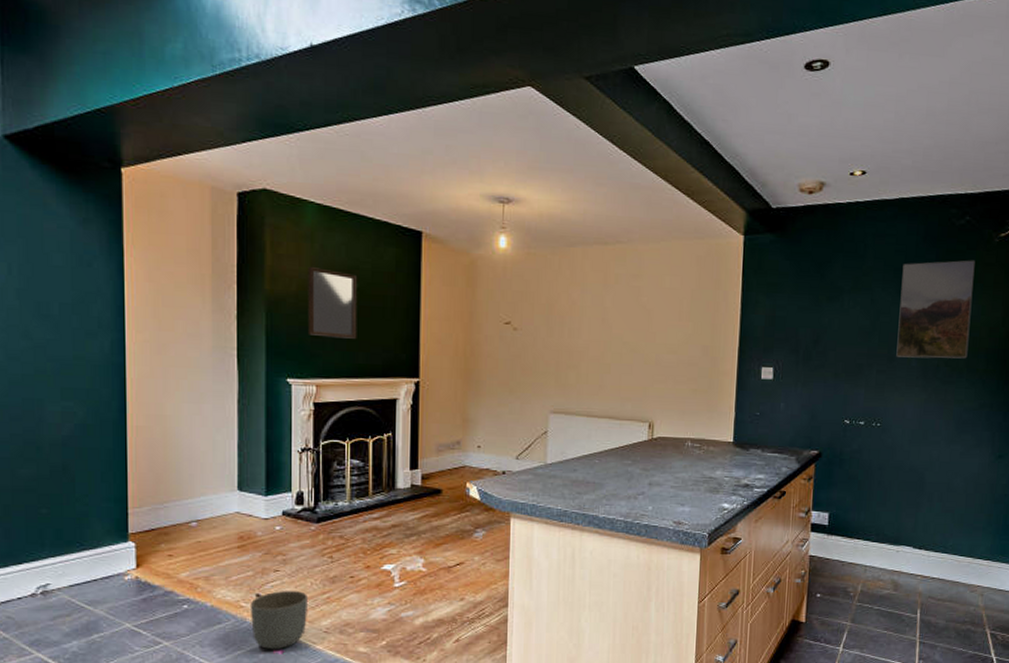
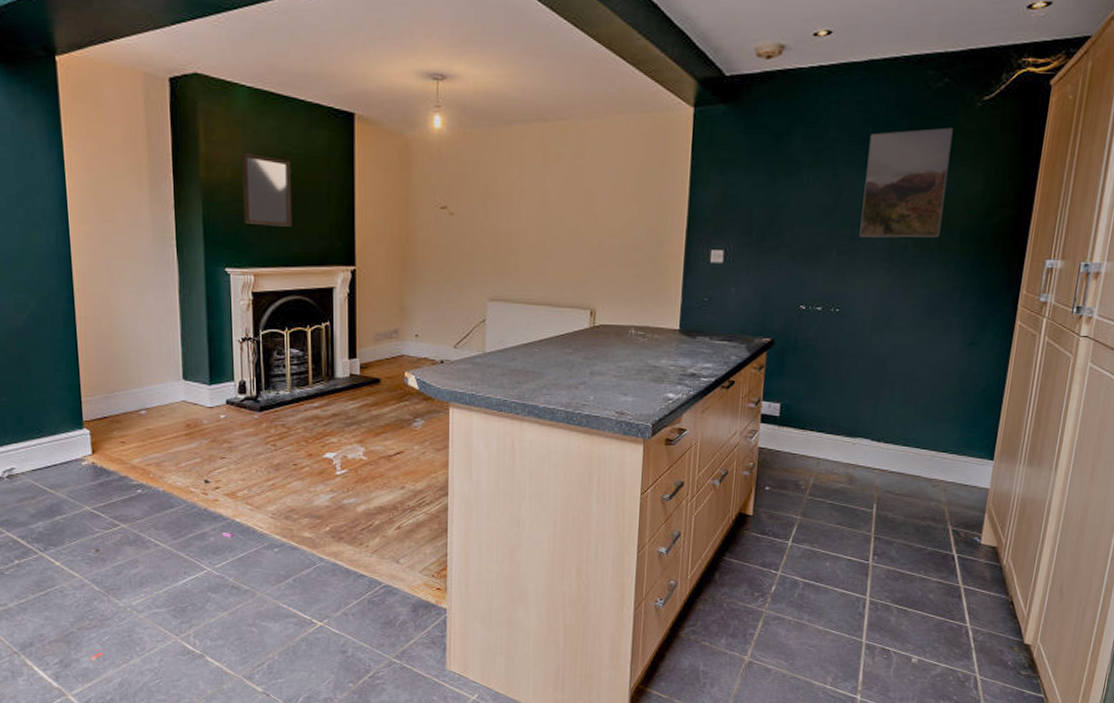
planter: present [251,590,307,650] -> none [200,476,254,534]

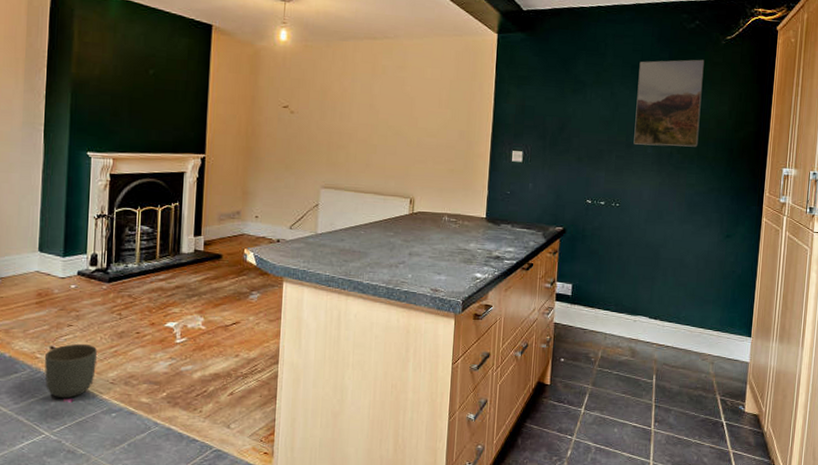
planter: none [200,476,254,534] -> present [45,343,97,399]
home mirror: present [241,152,292,227] -> none [107,53,154,118]

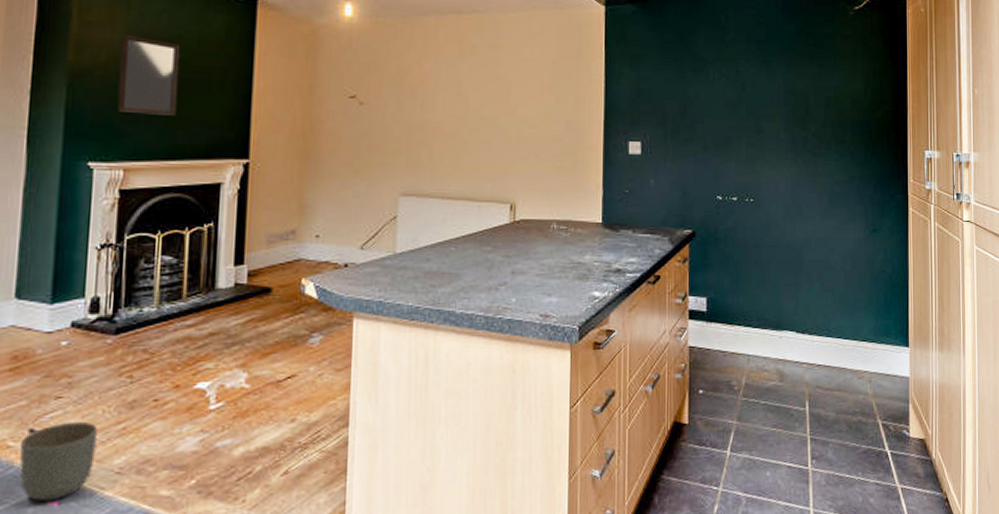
home mirror: none [107,53,154,118] -> present [117,34,181,116]
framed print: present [633,59,704,147] -> none [764,32,834,130]

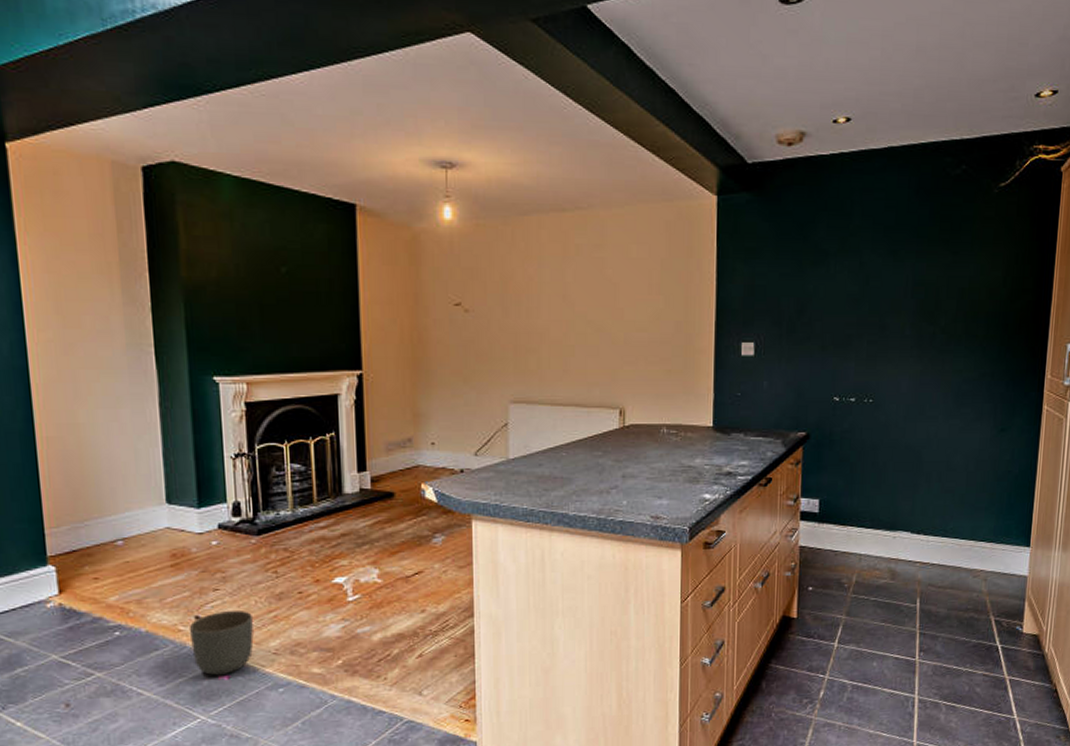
home mirror: present [117,34,181,116] -> none [228,248,289,329]

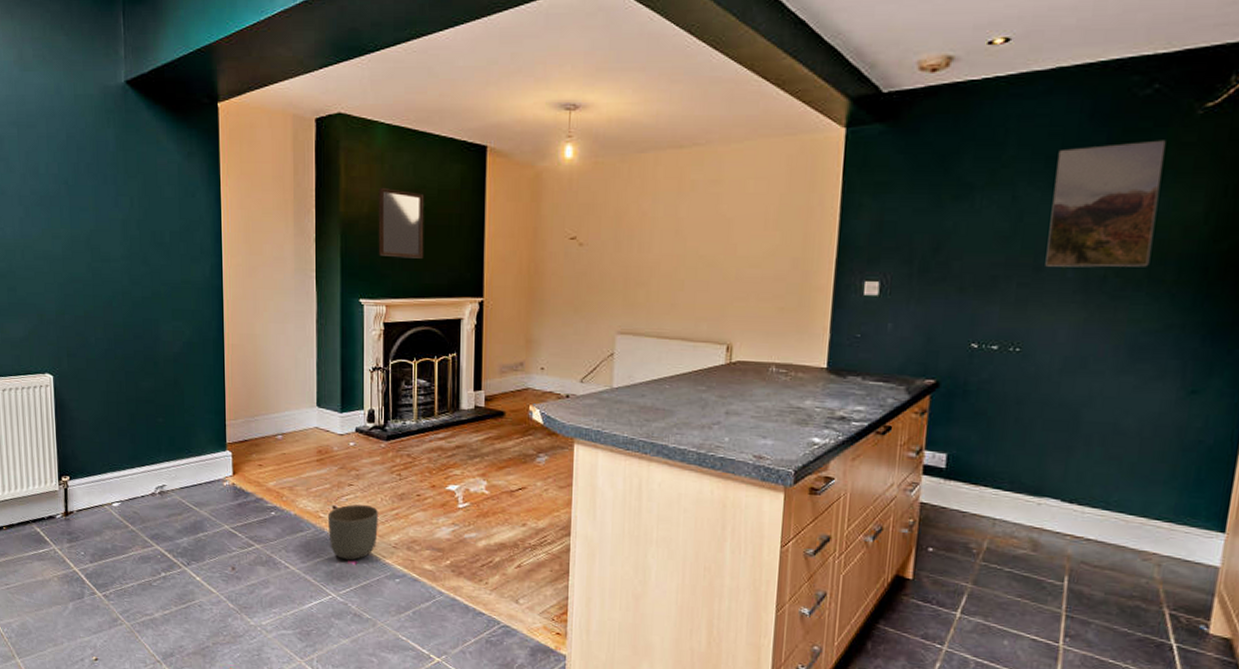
home mirror: none [228,248,289,329] -> present [378,187,425,259]
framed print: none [888,214,973,326] -> present [1045,140,1166,268]

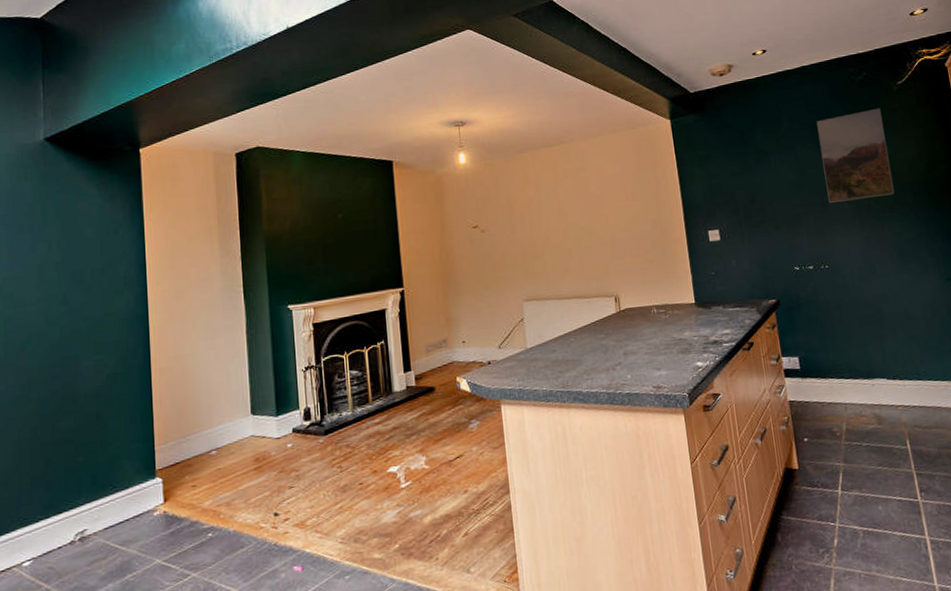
planter: present [328,504,378,561] -> none [270,504,323,568]
home mirror: present [378,187,425,259] -> none [298,204,346,264]

